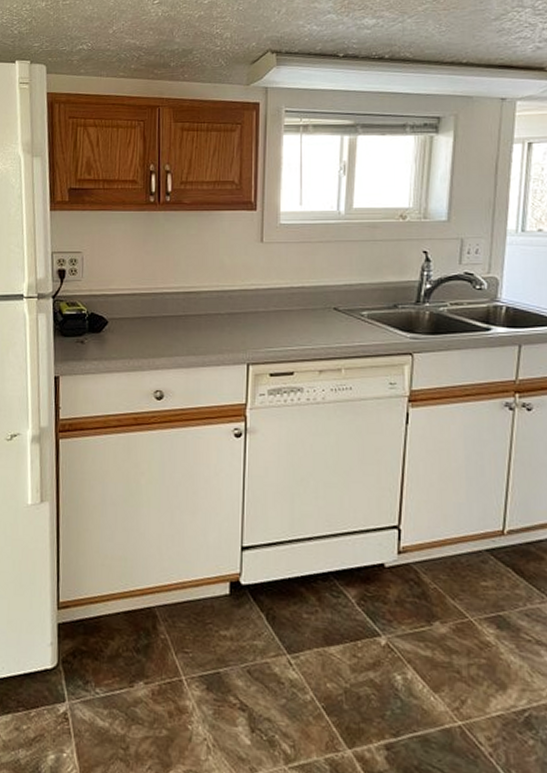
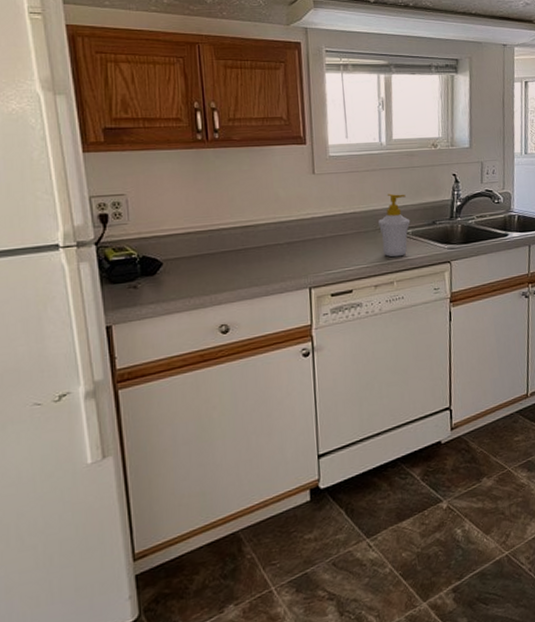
soap bottle: none [328,269,367,341] -> present [377,193,411,258]

